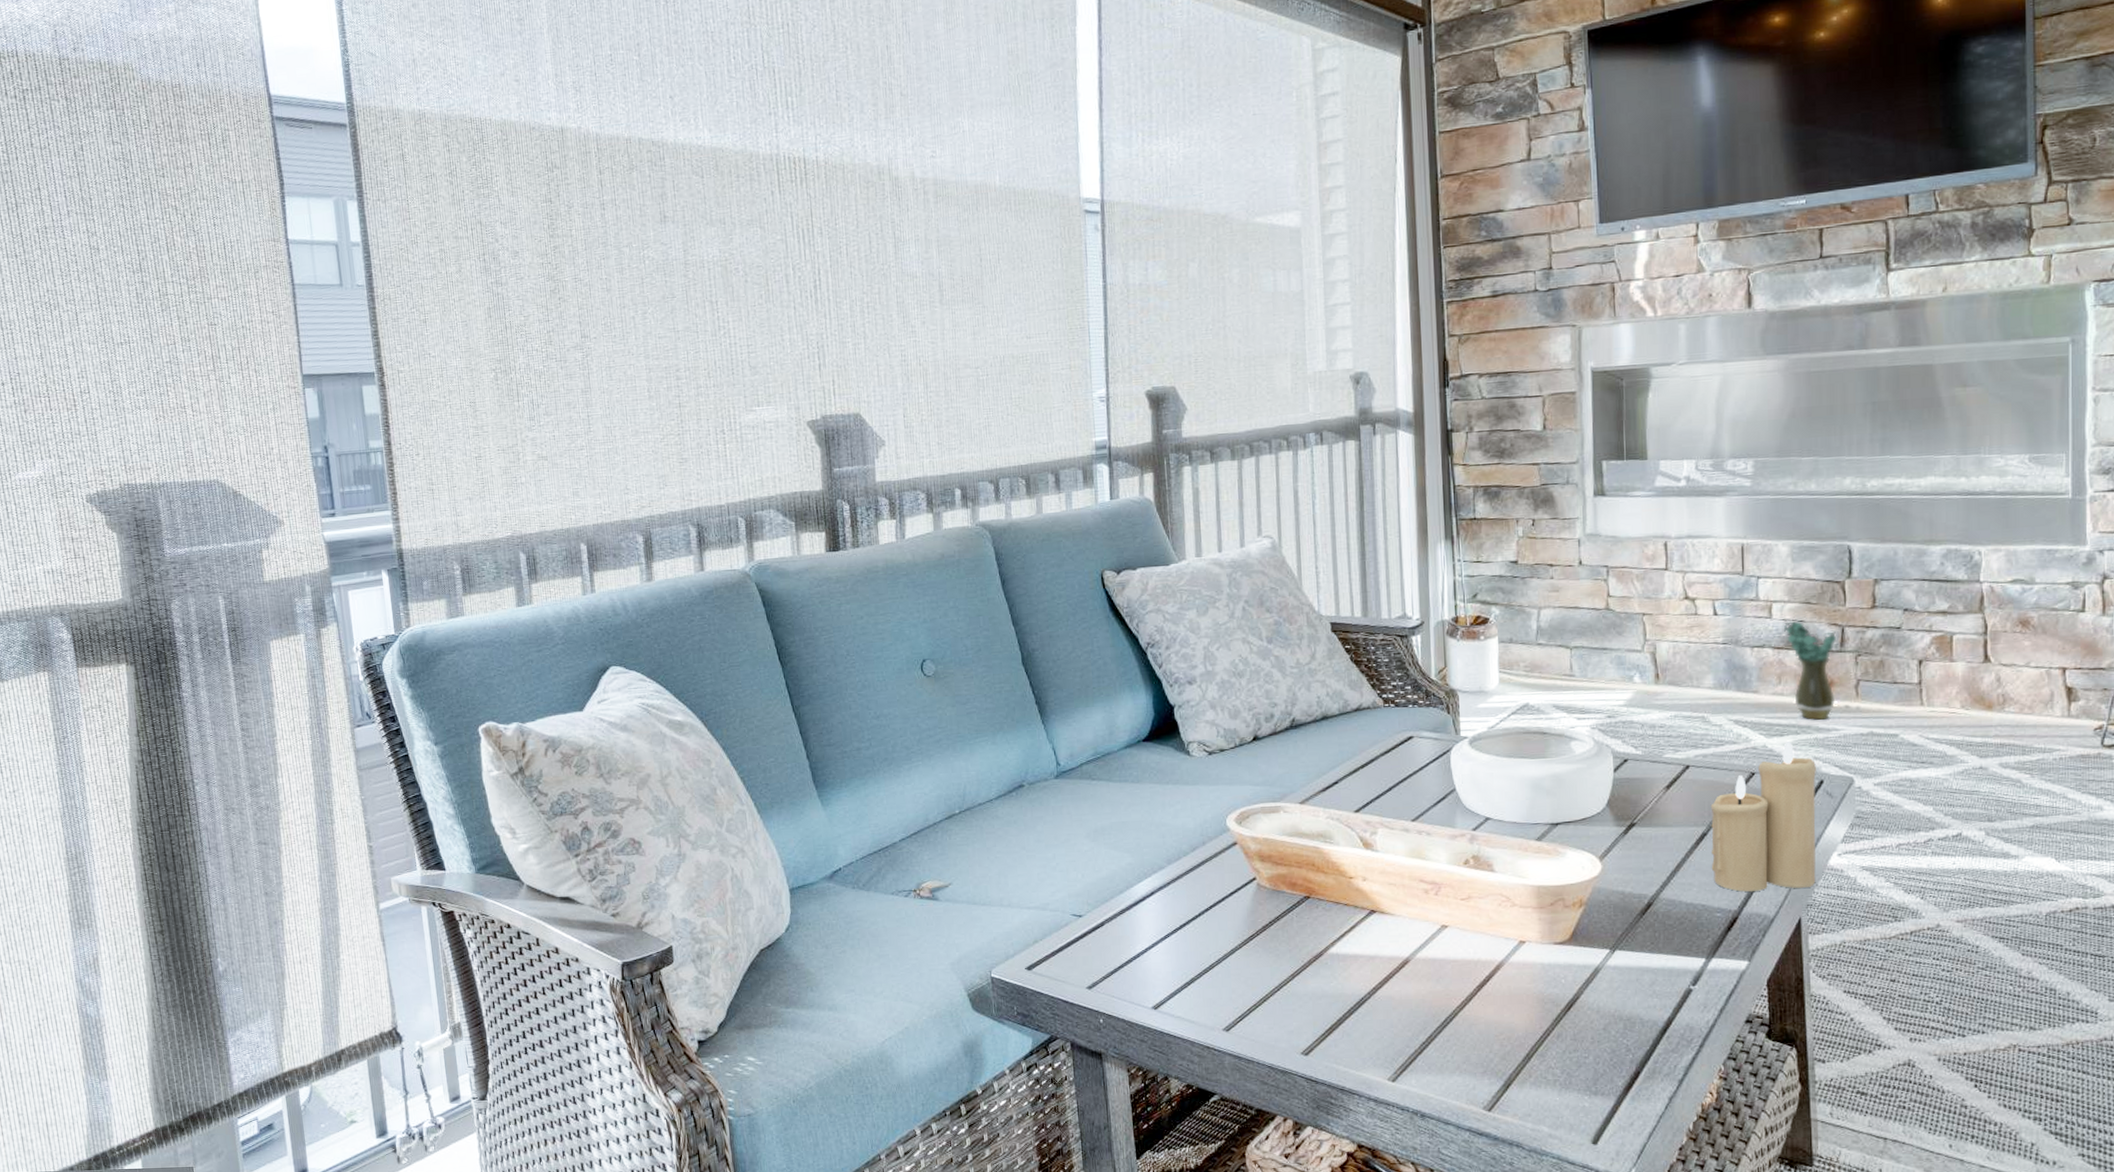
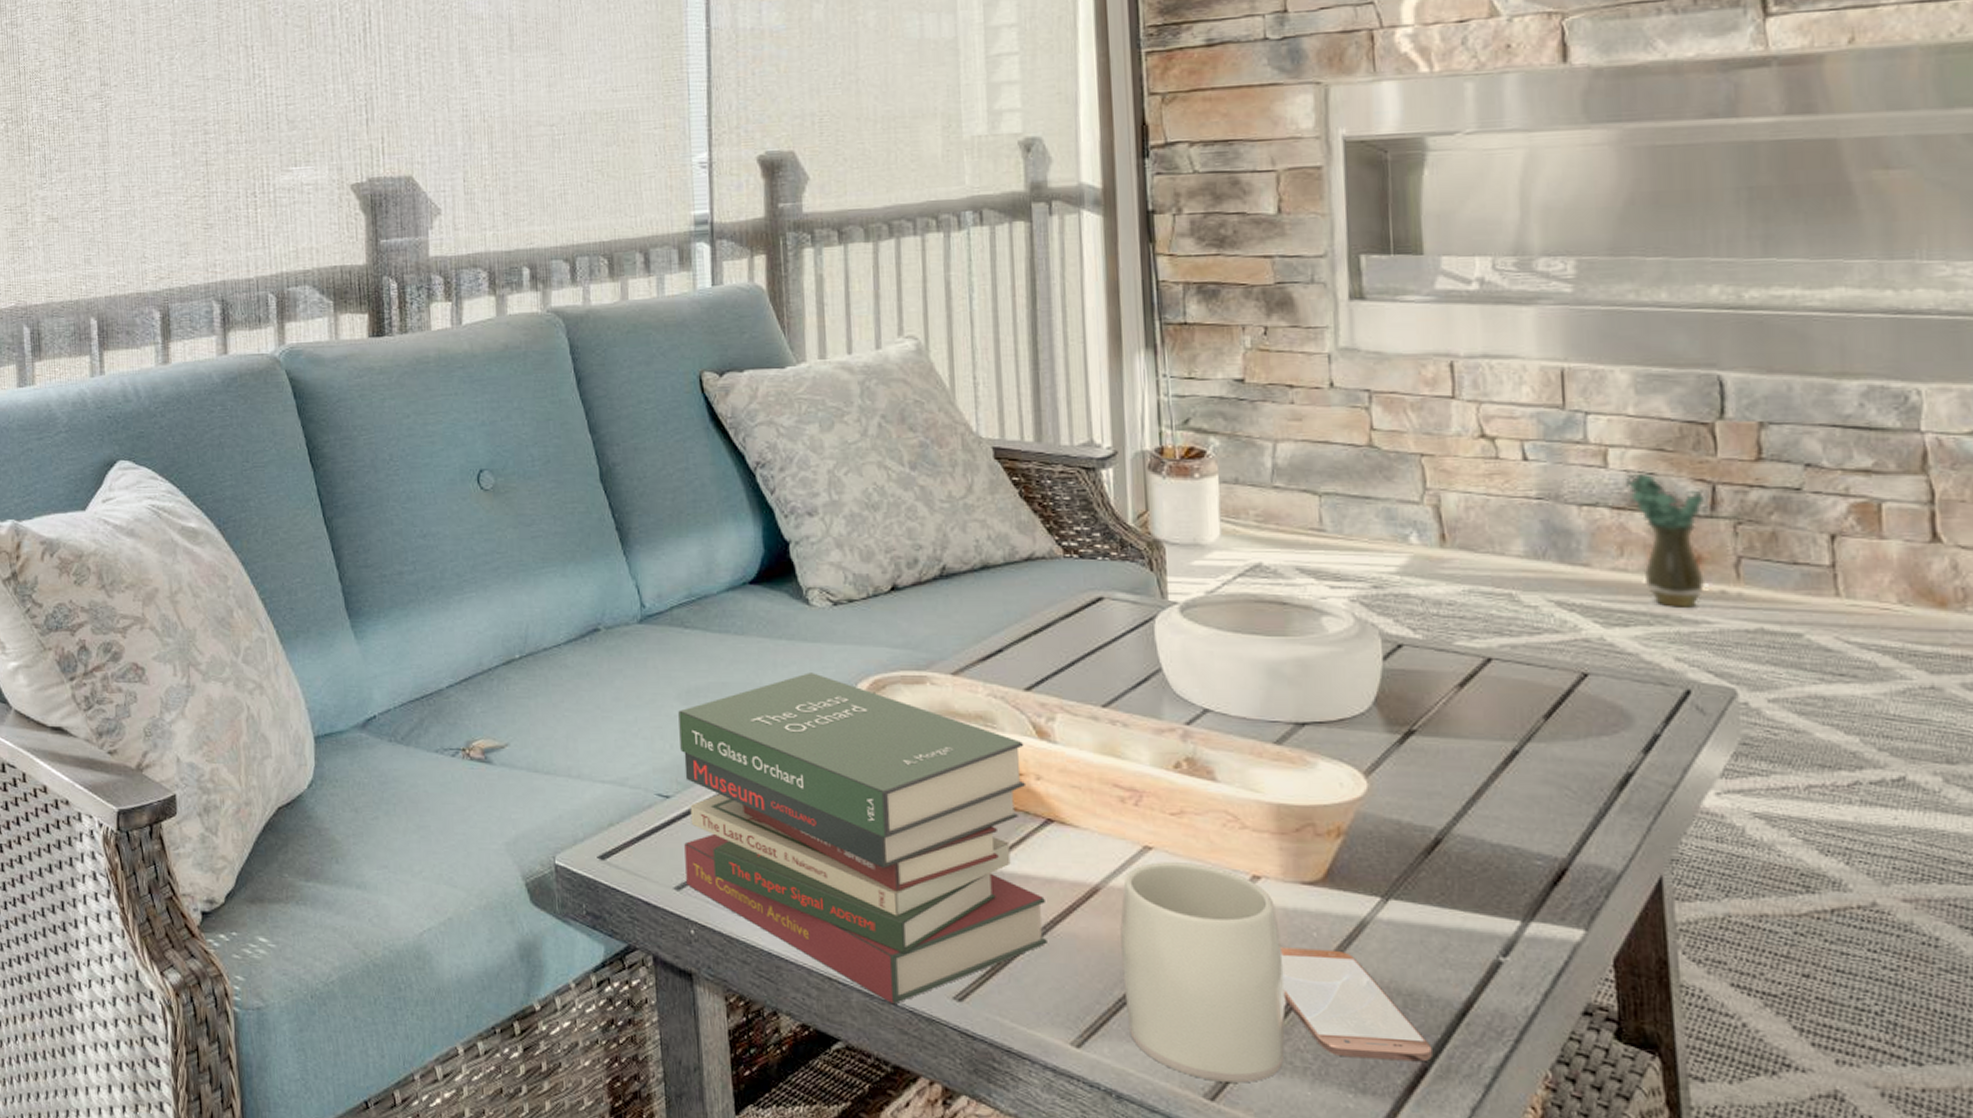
books: none [1088,809,1371,1062] -> present [678,673,1047,1004]
mug: none [1424,935,1542,1097] -> present [1120,862,1286,1083]
smartphone: none [1539,991,1643,1070] -> present [1281,947,1432,1062]
candle: present [1710,740,1816,892] -> none [1524,633,1684,837]

